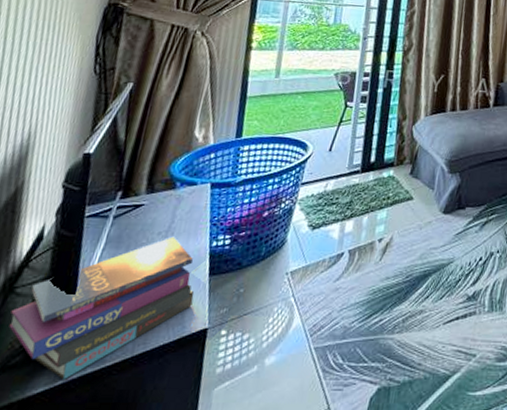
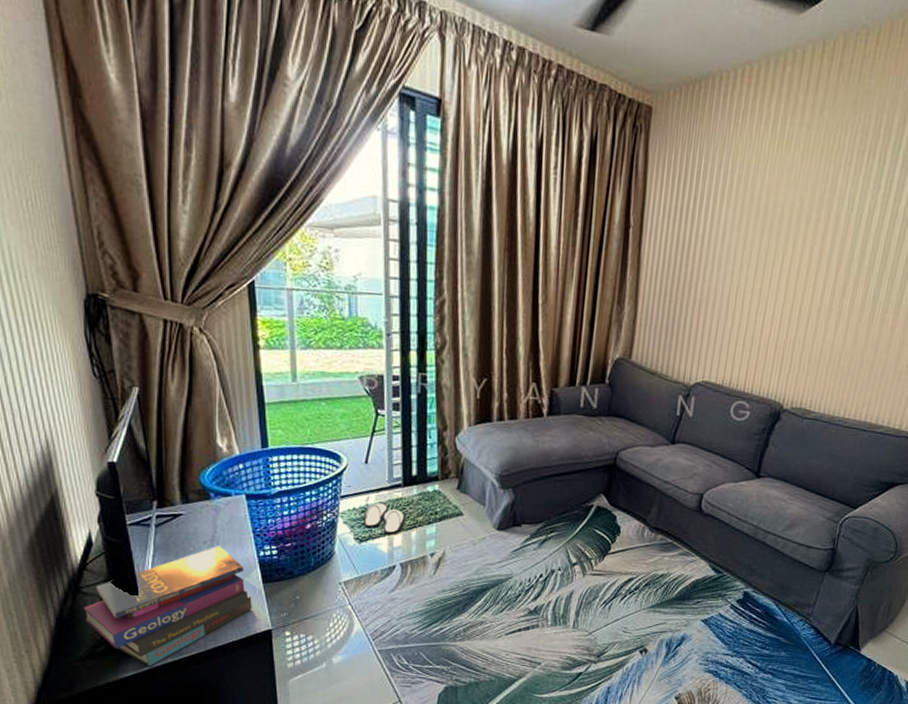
slippers: none [319,189,360,220] -> present [364,503,405,534]

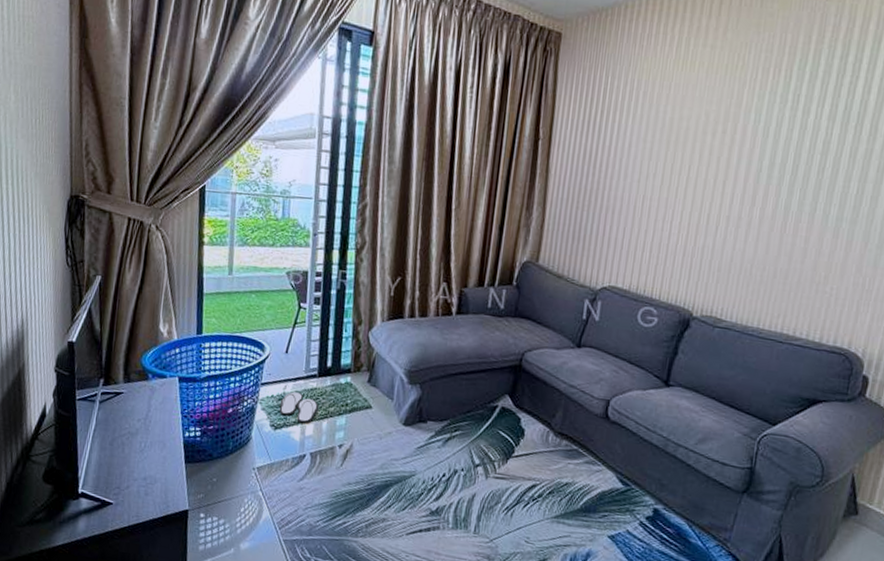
books: present [83,545,252,667] -> none [30,424,174,537]

